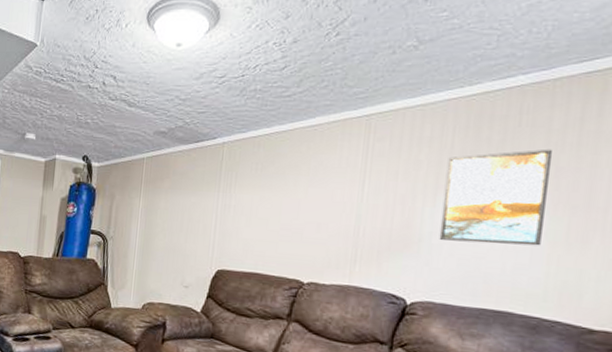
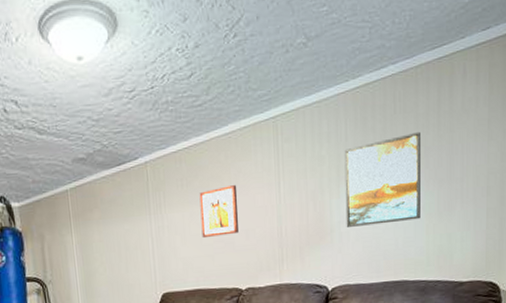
wall art: none [269,176,315,225] -> present [199,185,238,237]

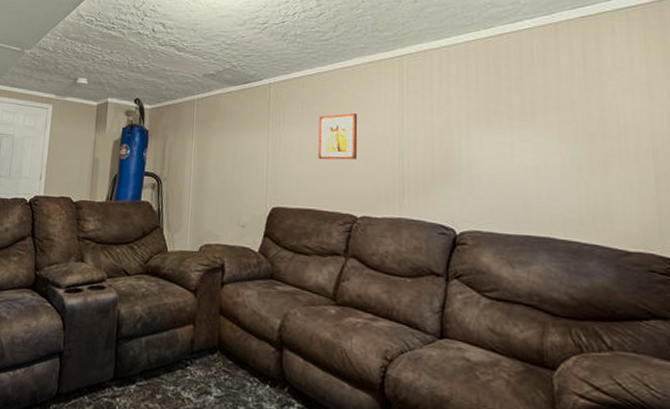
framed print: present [344,131,420,227] -> none [475,83,568,173]

